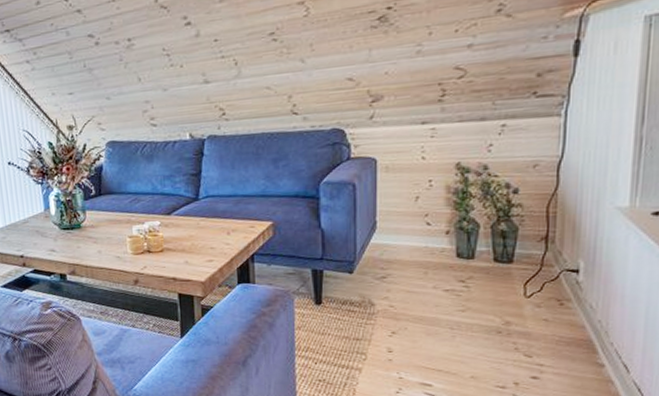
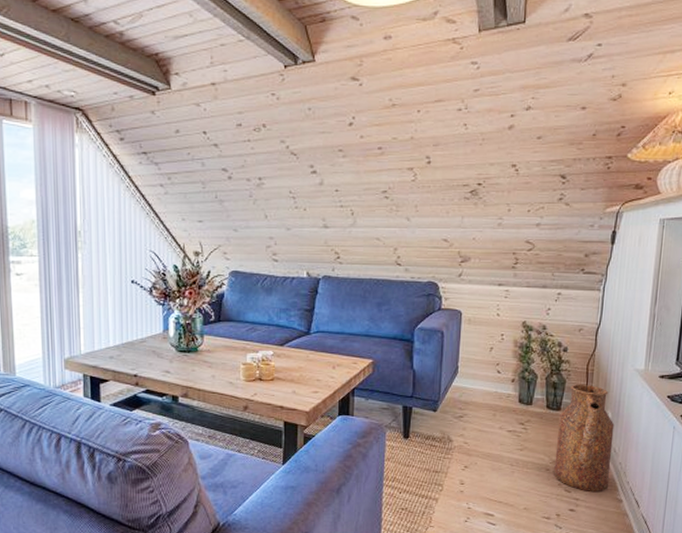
watering can: none [508,230,589,356] -> present [554,384,615,491]

